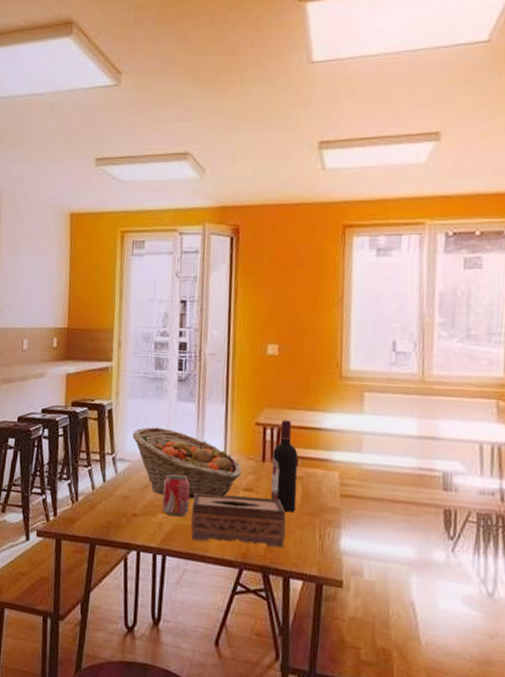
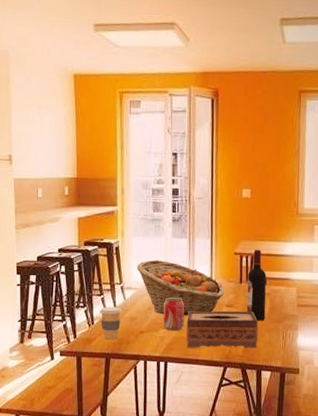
coffee cup: none [85,480,113,521] -> present [99,306,122,339]

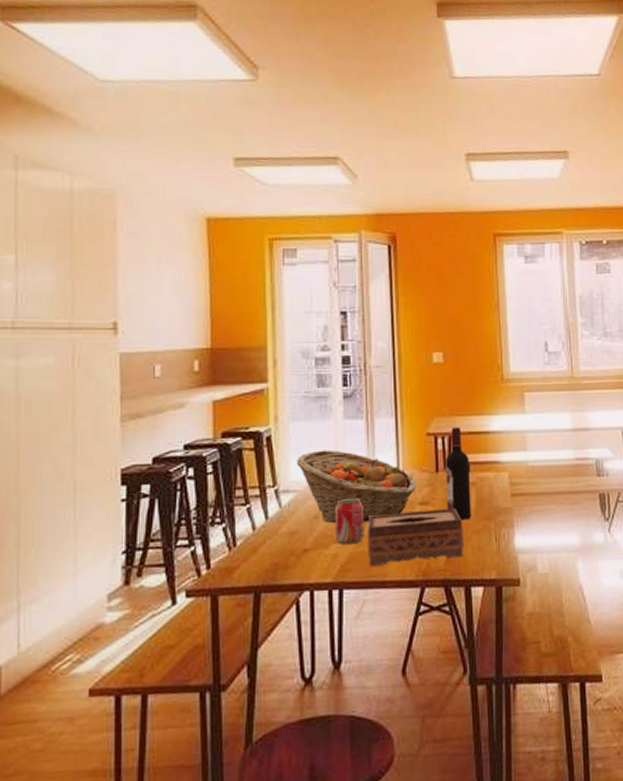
coffee cup: present [99,306,122,339] -> none [243,518,277,565]

